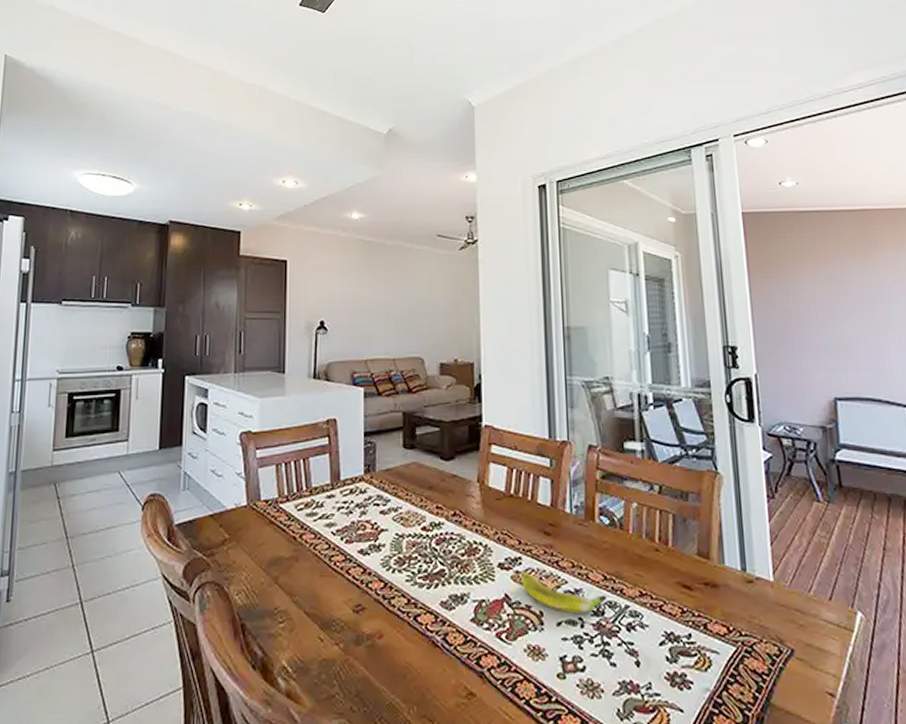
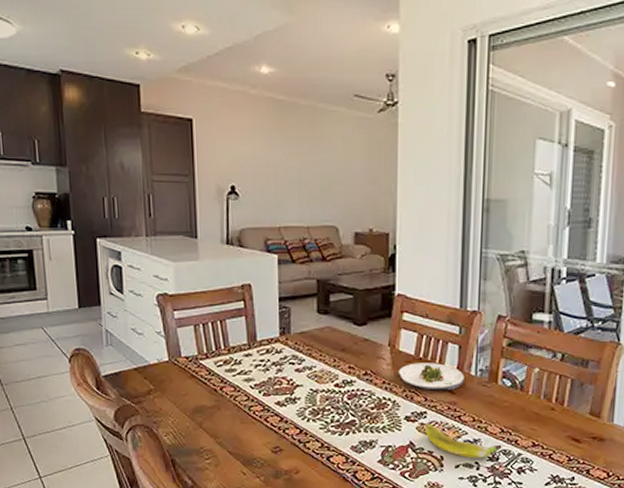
salad plate: none [488,500,559,532] -> present [398,363,464,391]

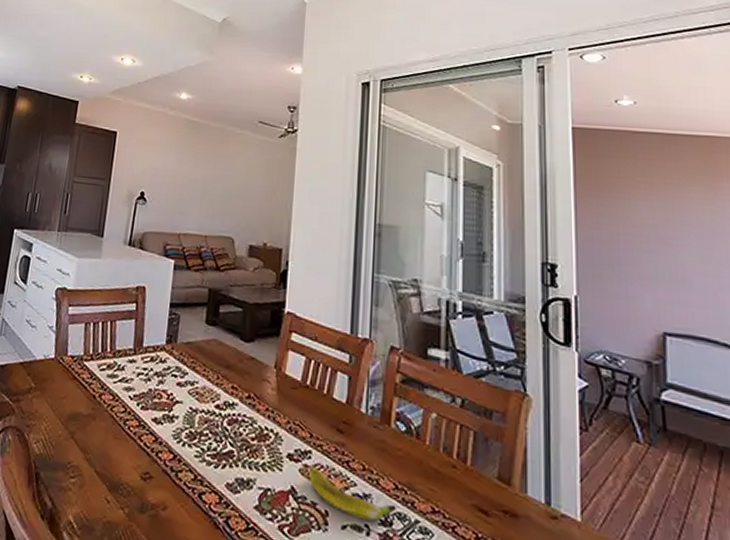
salad plate: present [398,363,464,391] -> none [283,390,354,428]

